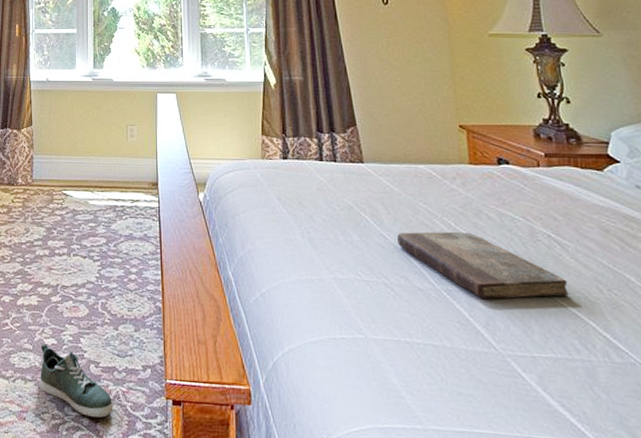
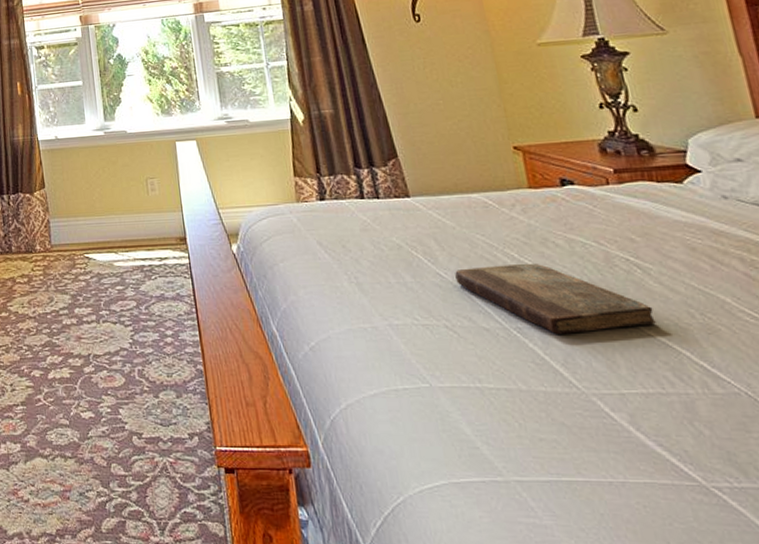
sneaker: present [39,344,114,418] -> none [78,418,162,492]

